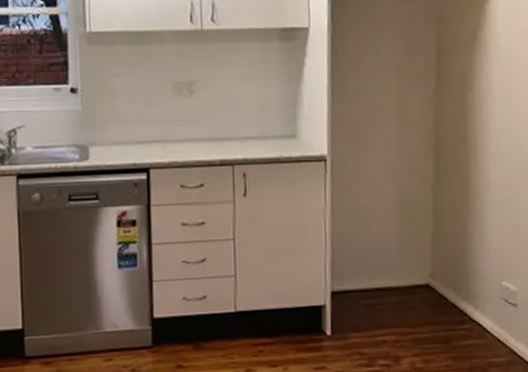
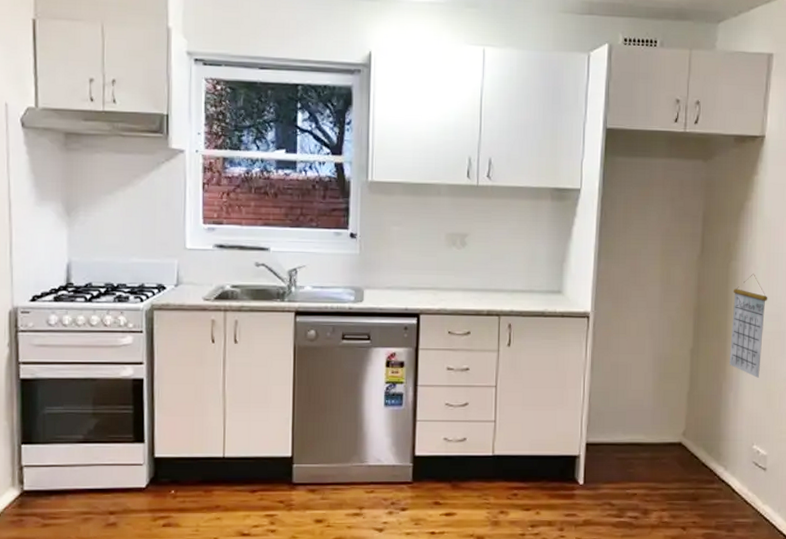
calendar: none [471,105,508,212] -> present [730,274,768,378]

